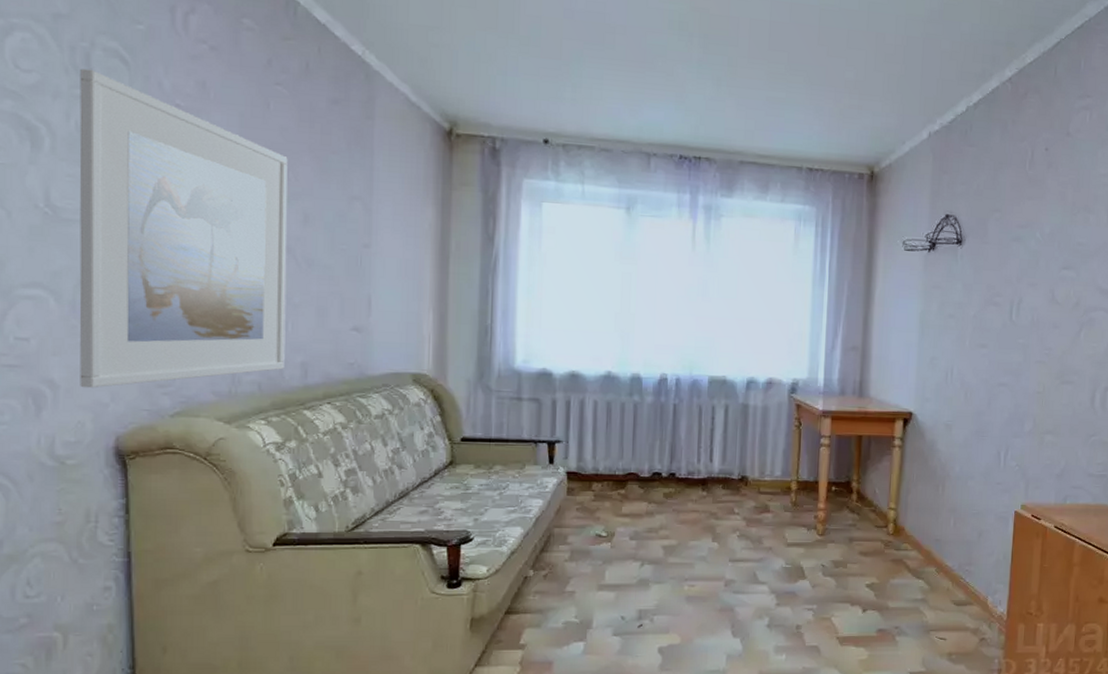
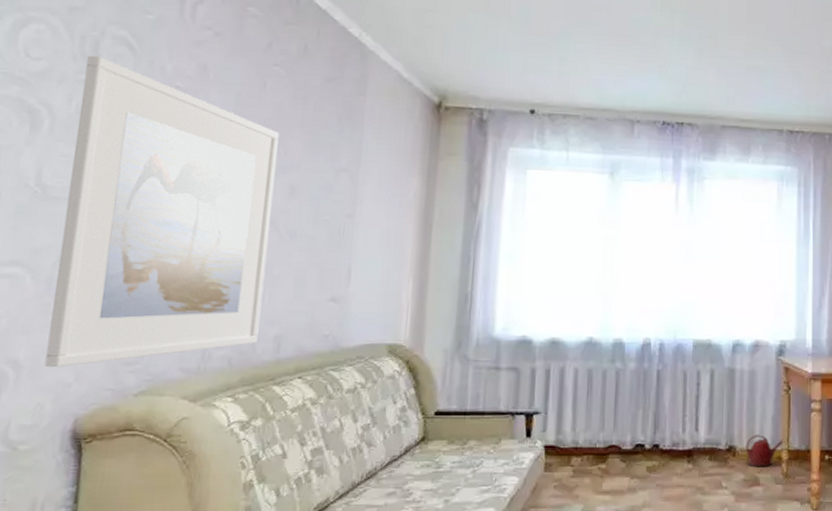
watering can: none [757,466,795,495] -> present [745,435,785,466]

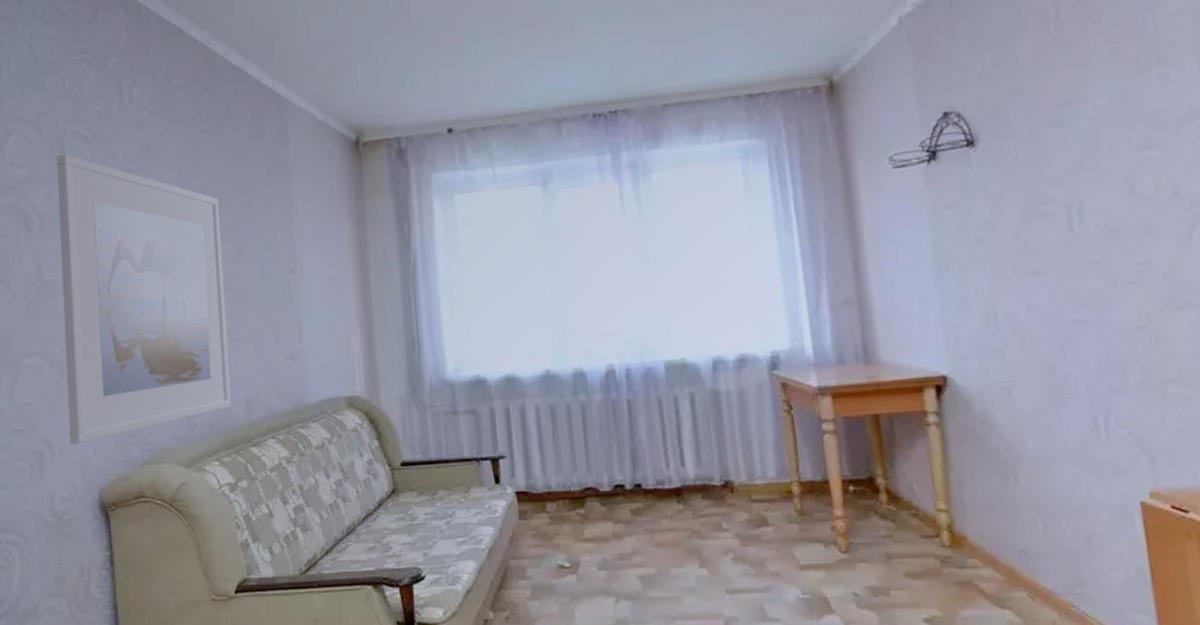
watering can: present [745,435,785,466] -> none [745,466,794,504]

